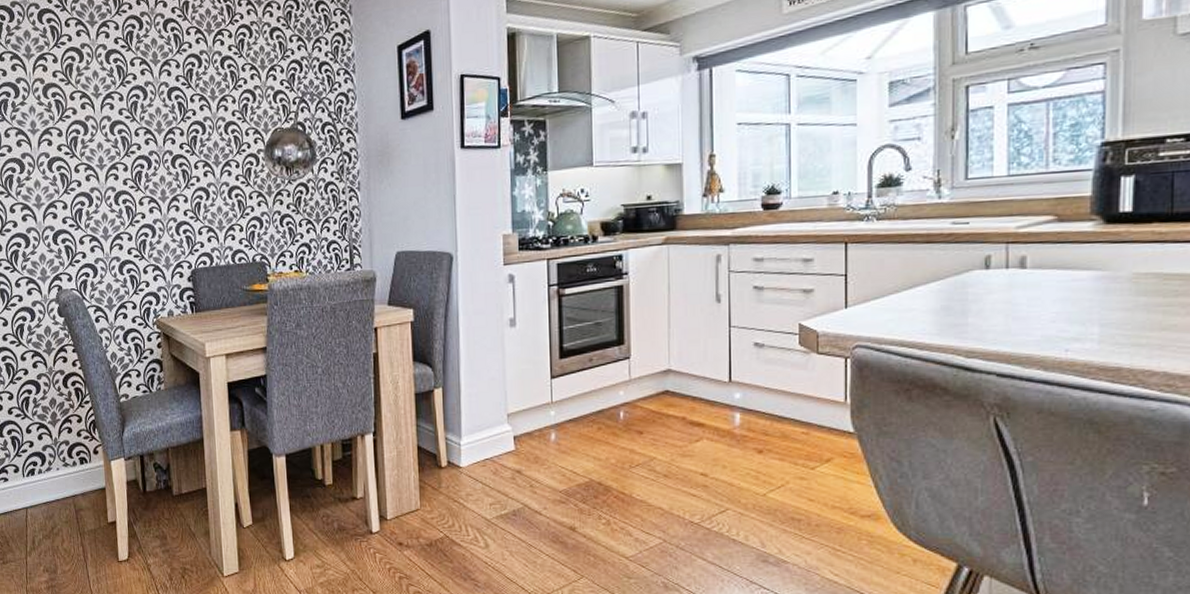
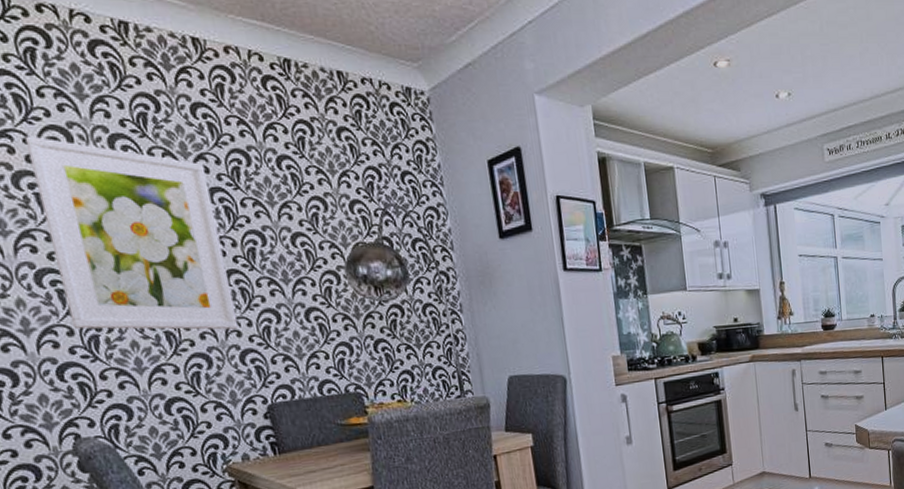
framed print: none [54,56,178,205] -> present [25,135,239,330]

